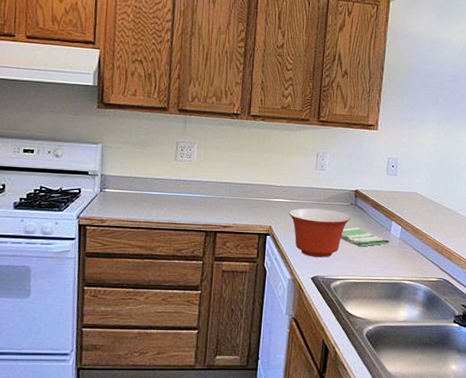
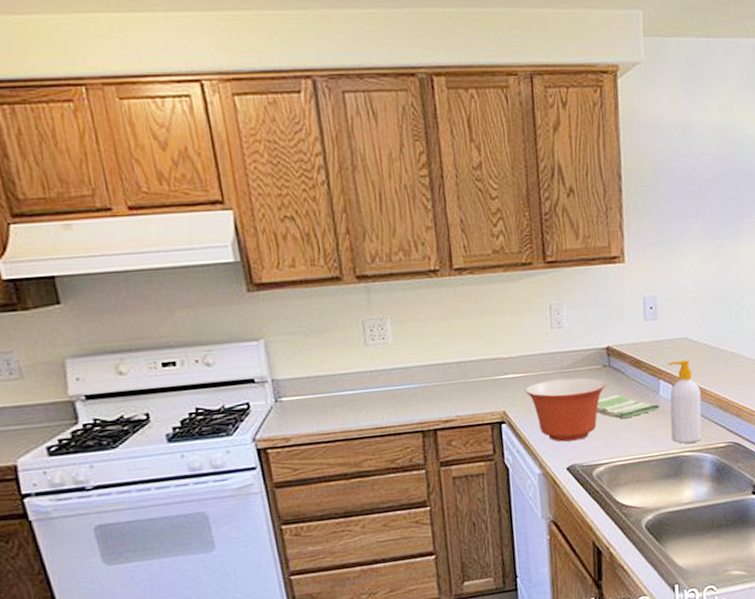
soap bottle: none [395,209,423,274] -> present [668,360,702,443]

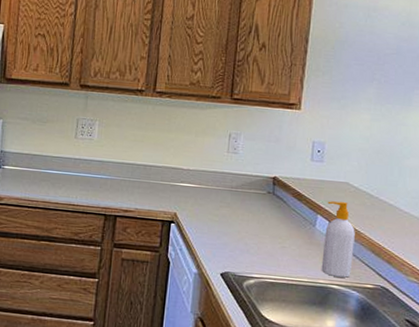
mixing bowl: present [525,378,607,442] -> none [196,194,268,252]
dish towel: present [596,394,660,419] -> none [255,218,314,242]

